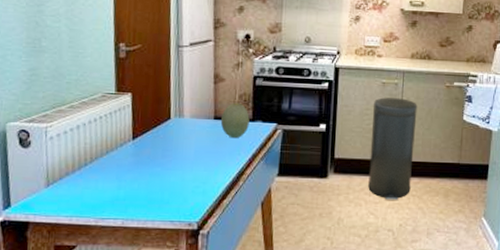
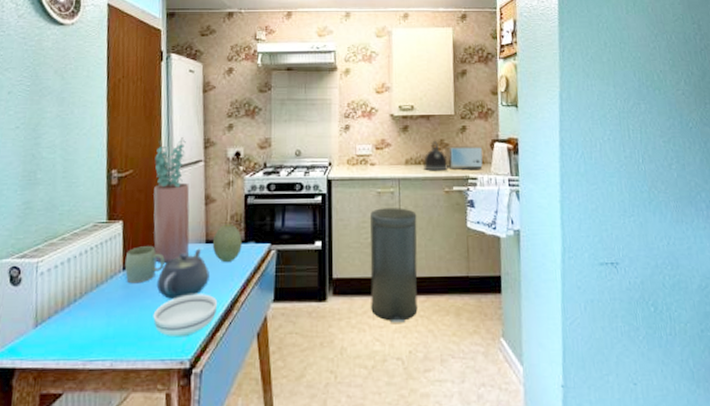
mug: none [134,118,174,153] -> present [124,246,165,284]
vase: none [162,16,199,135] -> present [153,137,190,263]
bowl: none [162,165,225,203] -> present [153,294,218,337]
teapot: none [165,123,217,168] -> present [156,248,210,299]
kettle: none [428,37,451,67] -> present [423,140,448,171]
toaster: none [449,44,485,69] -> present [445,146,483,171]

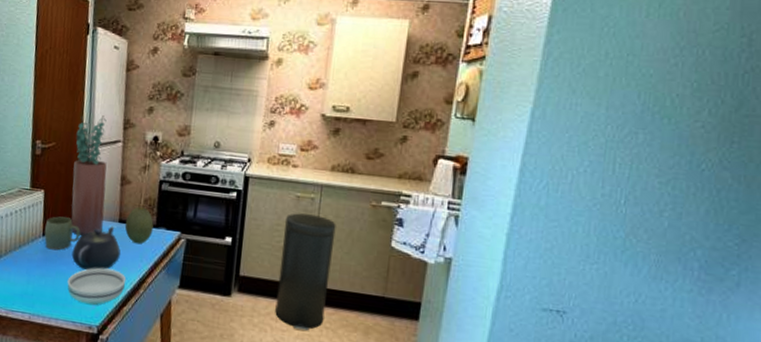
kettle: present [423,140,448,171] -> none [351,148,380,183]
toaster: present [445,146,483,171] -> none [377,156,422,188]

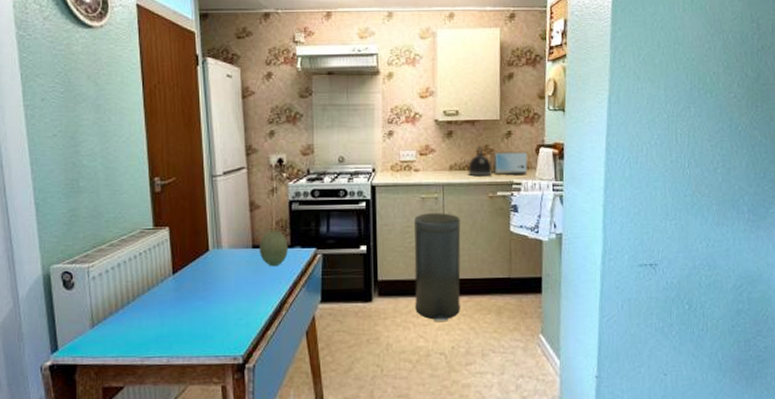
mug: present [44,216,80,250] -> none [174,251,213,287]
bowl: present [67,267,127,305] -> none [205,296,267,336]
vase: present [71,115,107,236] -> none [197,144,237,267]
teapot: present [71,226,121,270] -> none [206,253,257,301]
kettle: none [351,148,380,183] -> present [468,145,493,177]
toaster: none [377,156,422,188] -> present [489,151,527,176]

